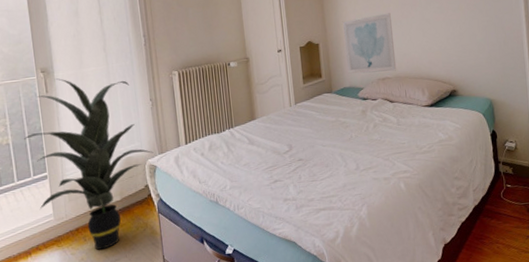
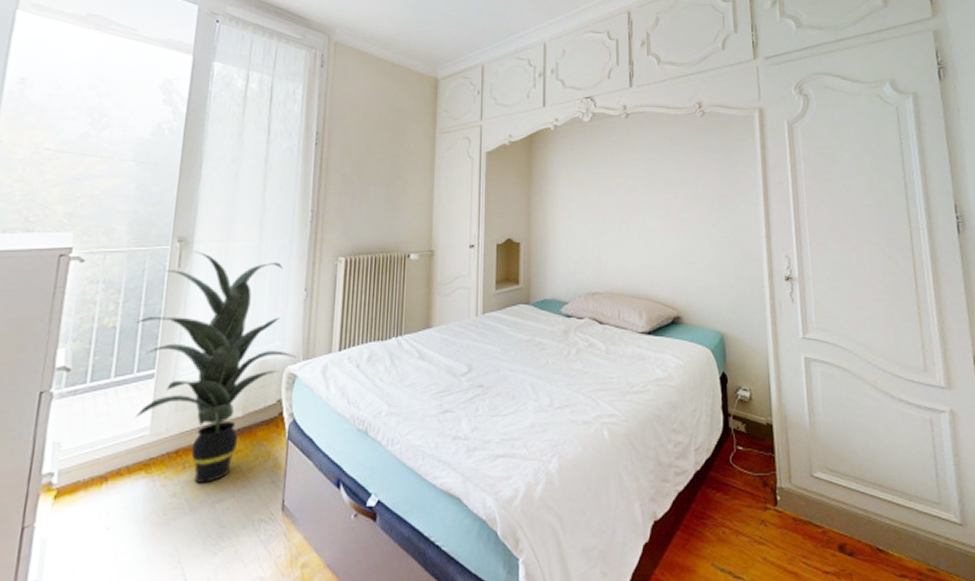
wall art: present [342,13,397,75] -> none [550,215,611,286]

